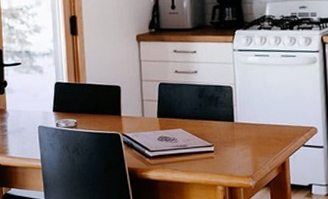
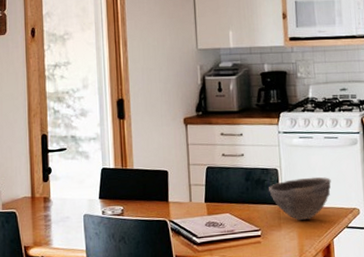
bowl: none [222,95,288,138] -> present [269,177,331,221]

